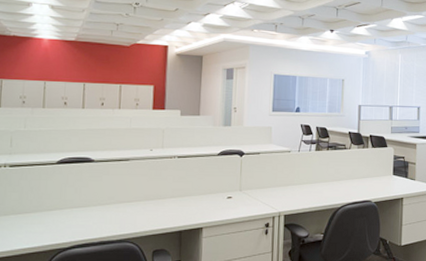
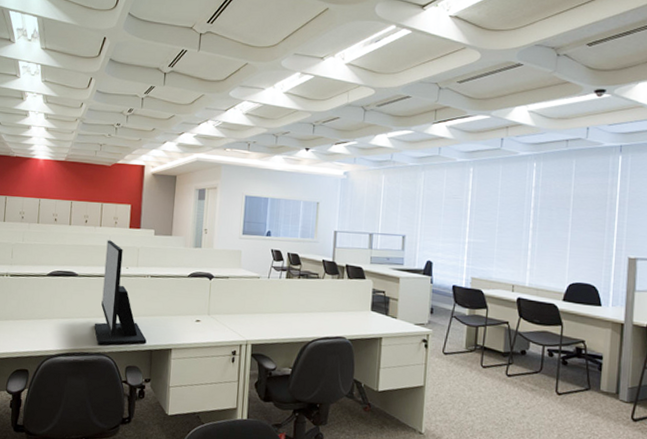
monitor: none [114,122,175,231] -> present [94,240,147,345]

